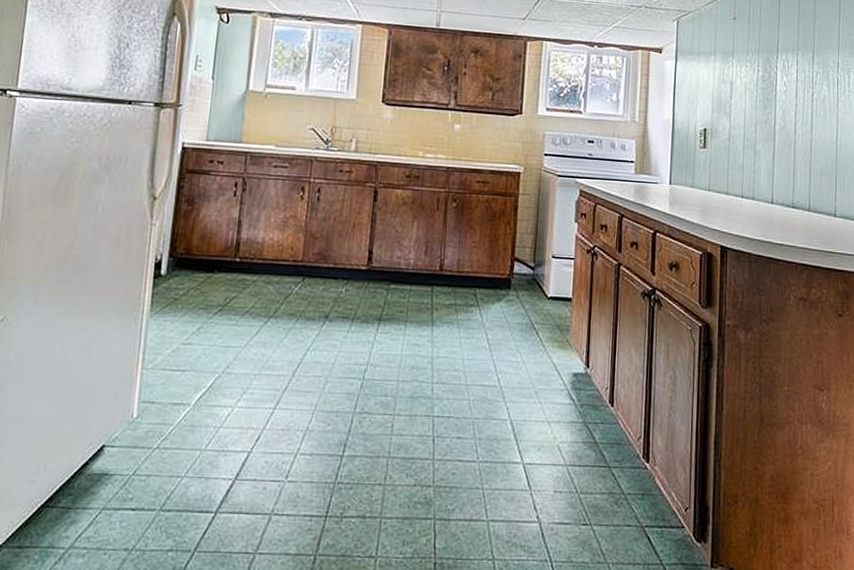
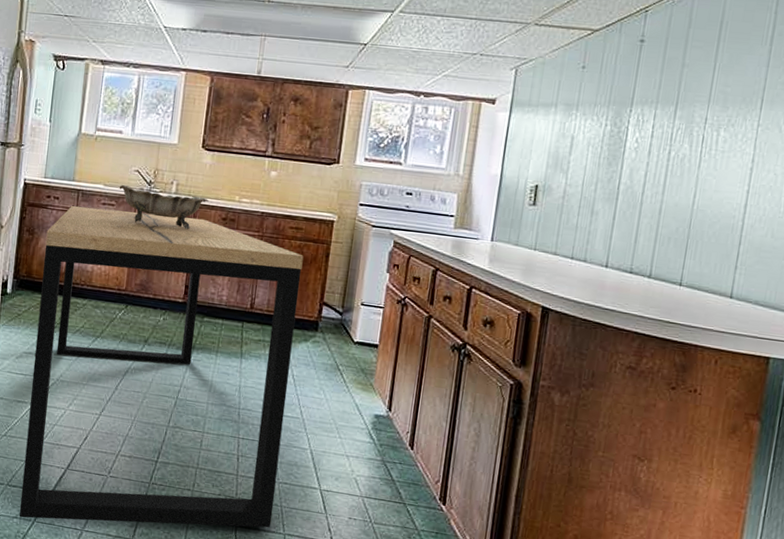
dining table: none [175,170,492,549] -> present [19,205,304,528]
decorative bowl: none [292,145,392,190] -> present [119,185,210,230]

